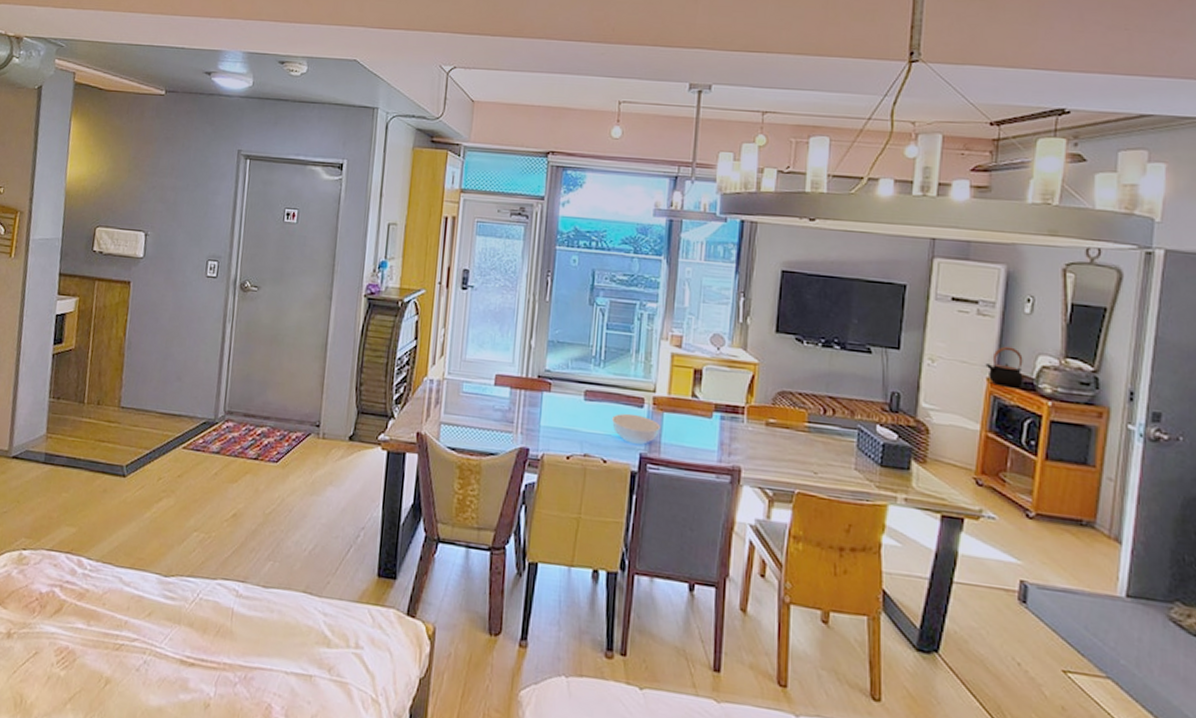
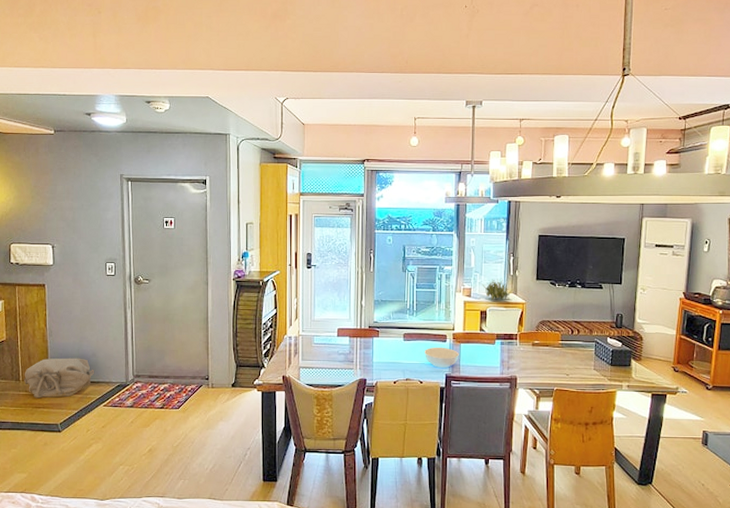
duffel bag: none [89,377,178,431] -> present [24,358,95,399]
decorative plant: none [698,325,745,357] -> present [482,278,515,301]
teapot: present [985,346,1023,388] -> none [679,276,703,303]

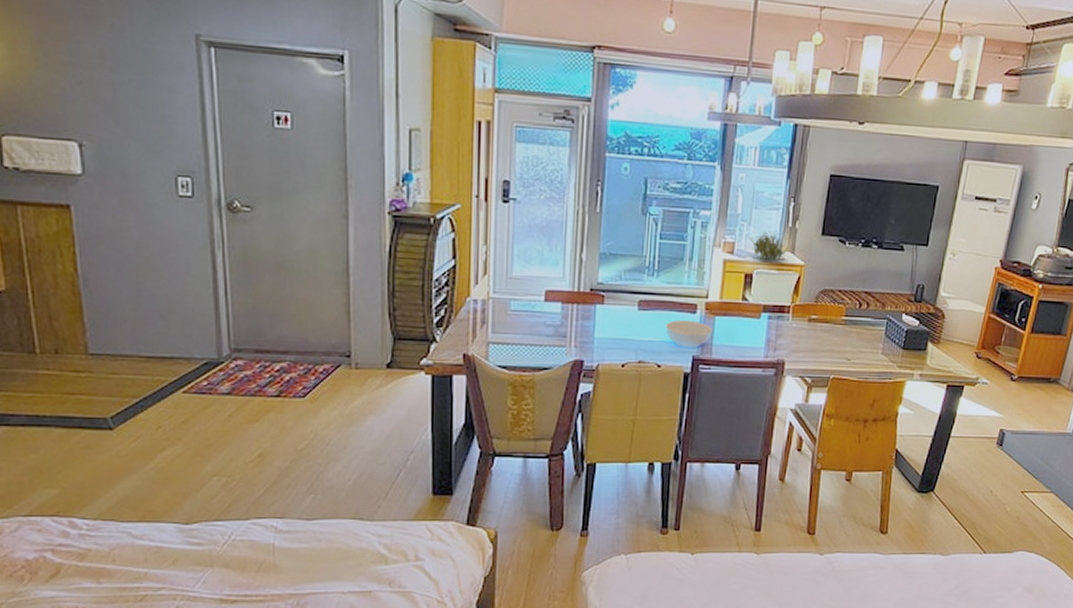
duffel bag: present [24,358,95,399] -> none [42,320,166,381]

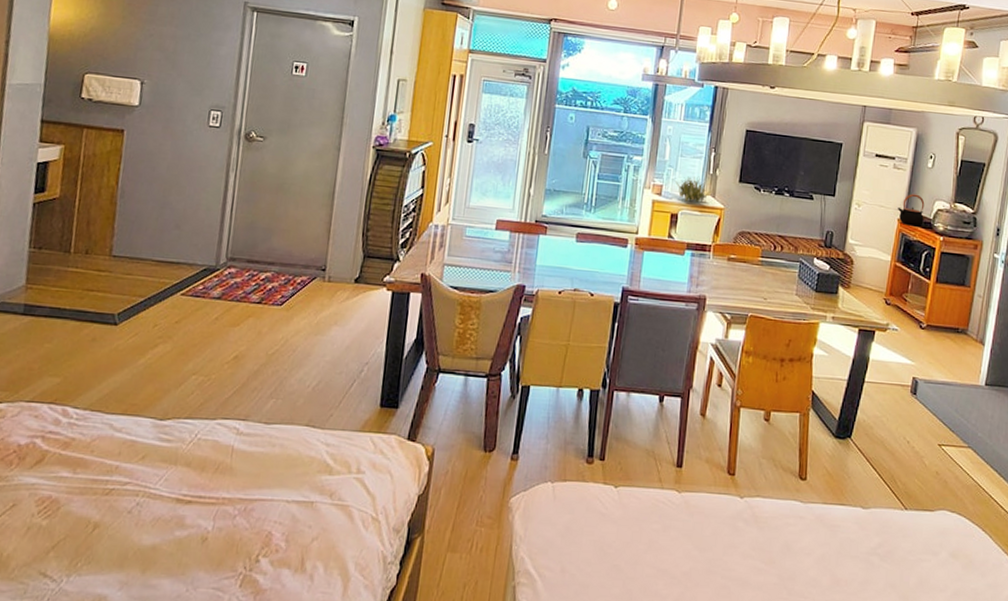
bowl: present [666,319,712,349] -> none [599,252,641,280]
teapot: none [995,239,1026,275] -> present [897,193,925,227]

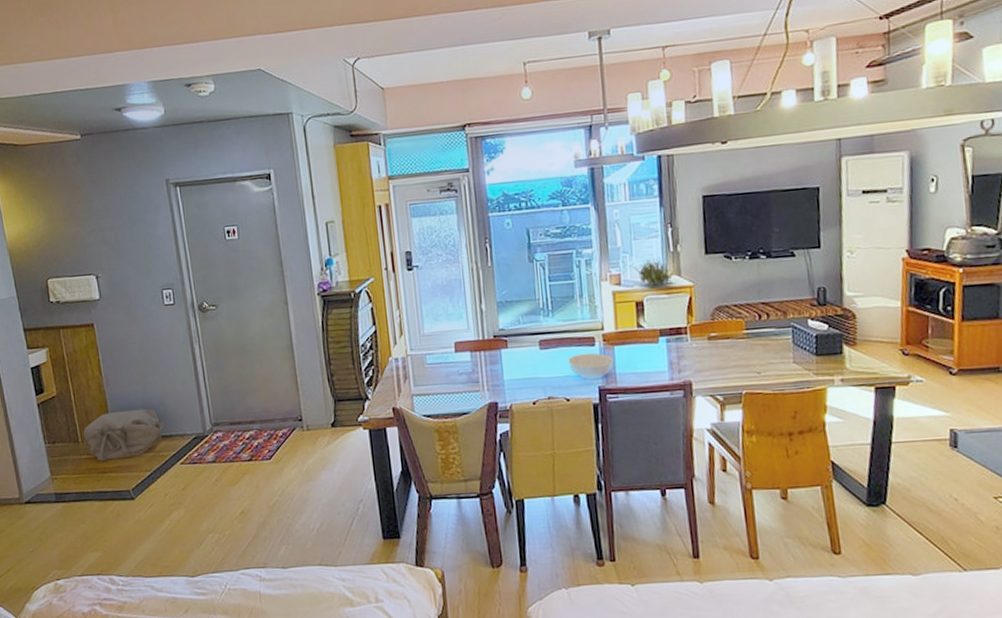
duffel bag: none [76,226,176,279] -> present [83,408,165,462]
bowl: none [599,252,641,280] -> present [568,353,613,381]
teapot: present [897,193,925,227] -> none [899,226,935,264]

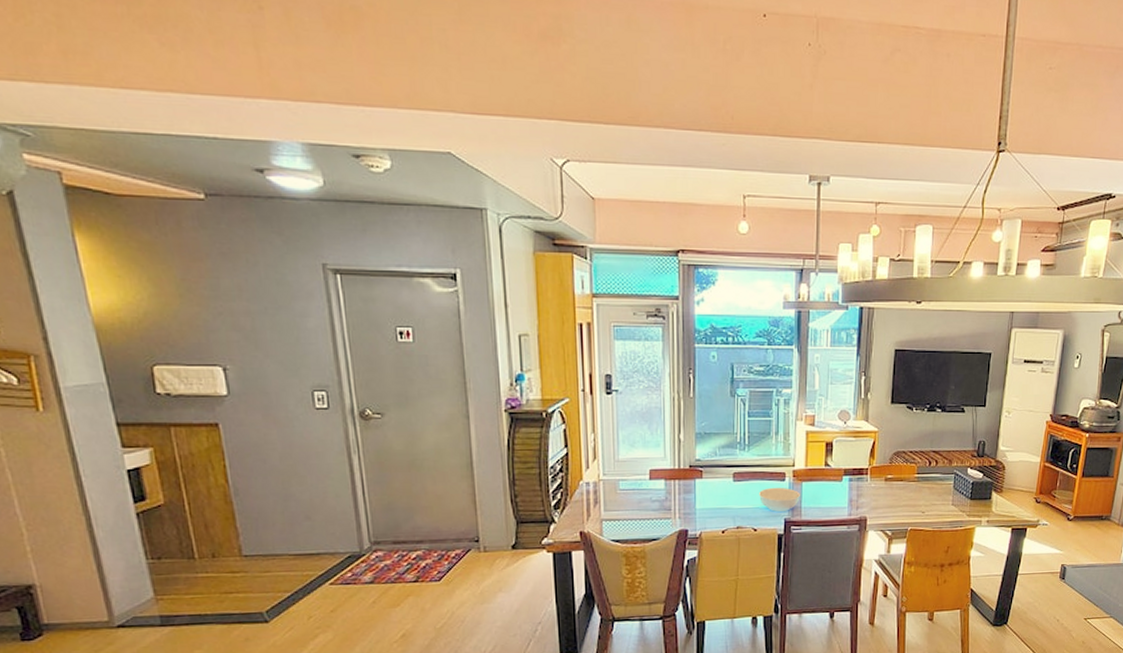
duffel bag: present [83,408,165,462] -> none [200,523,312,581]
decorative plant: present [634,257,678,288] -> none [828,402,866,430]

